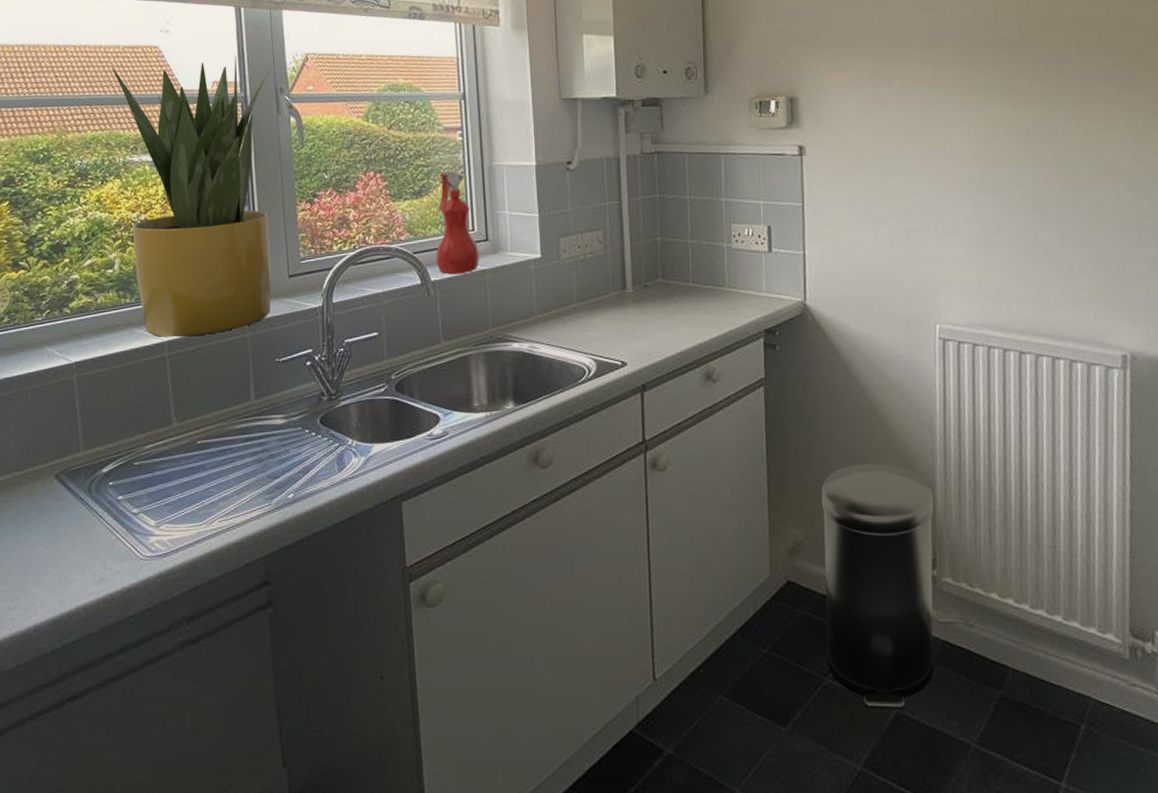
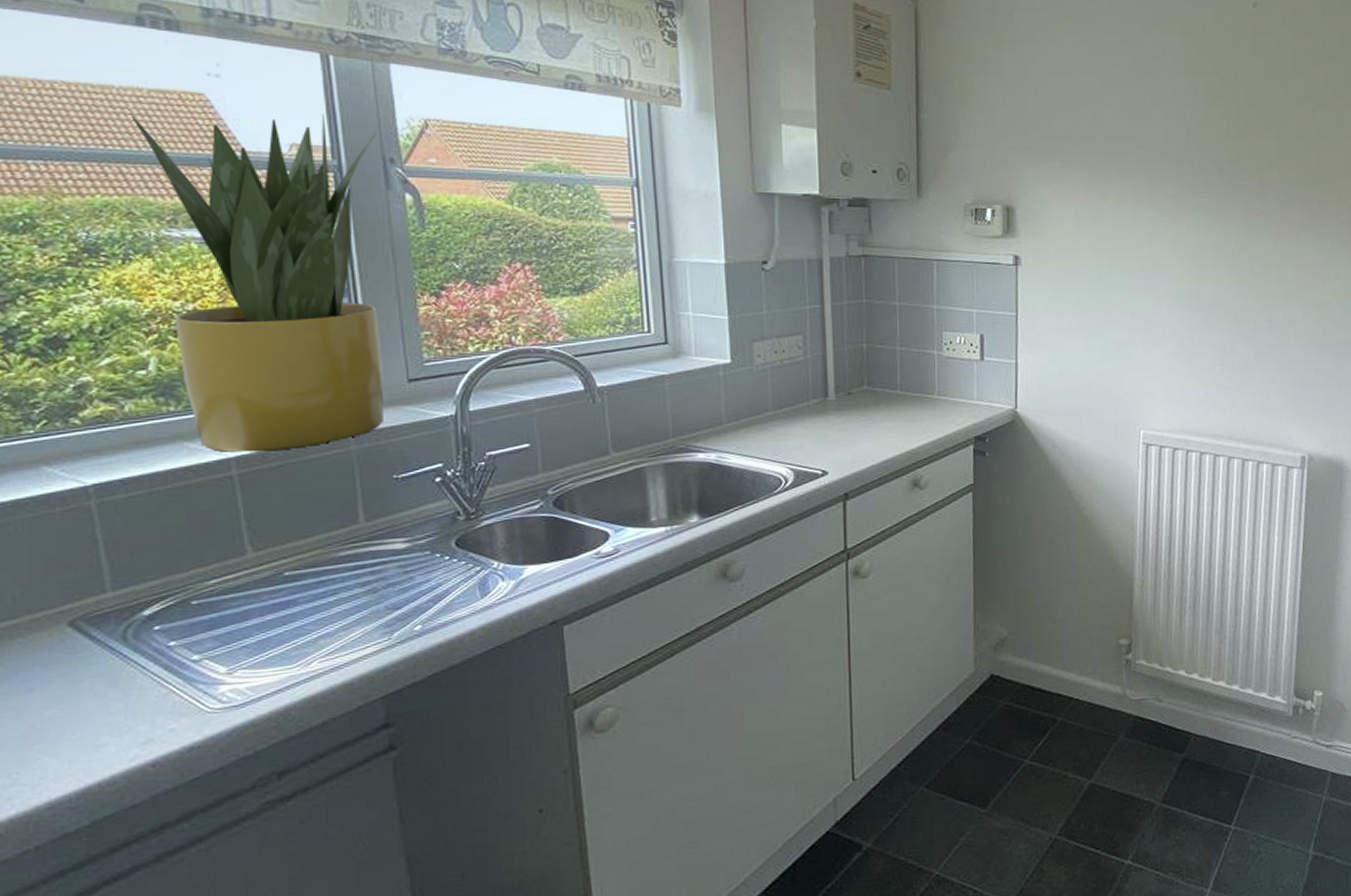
spray bottle: present [436,171,479,274] -> none [602,266,657,379]
pedal bin: present [821,463,935,710] -> none [1026,560,1132,783]

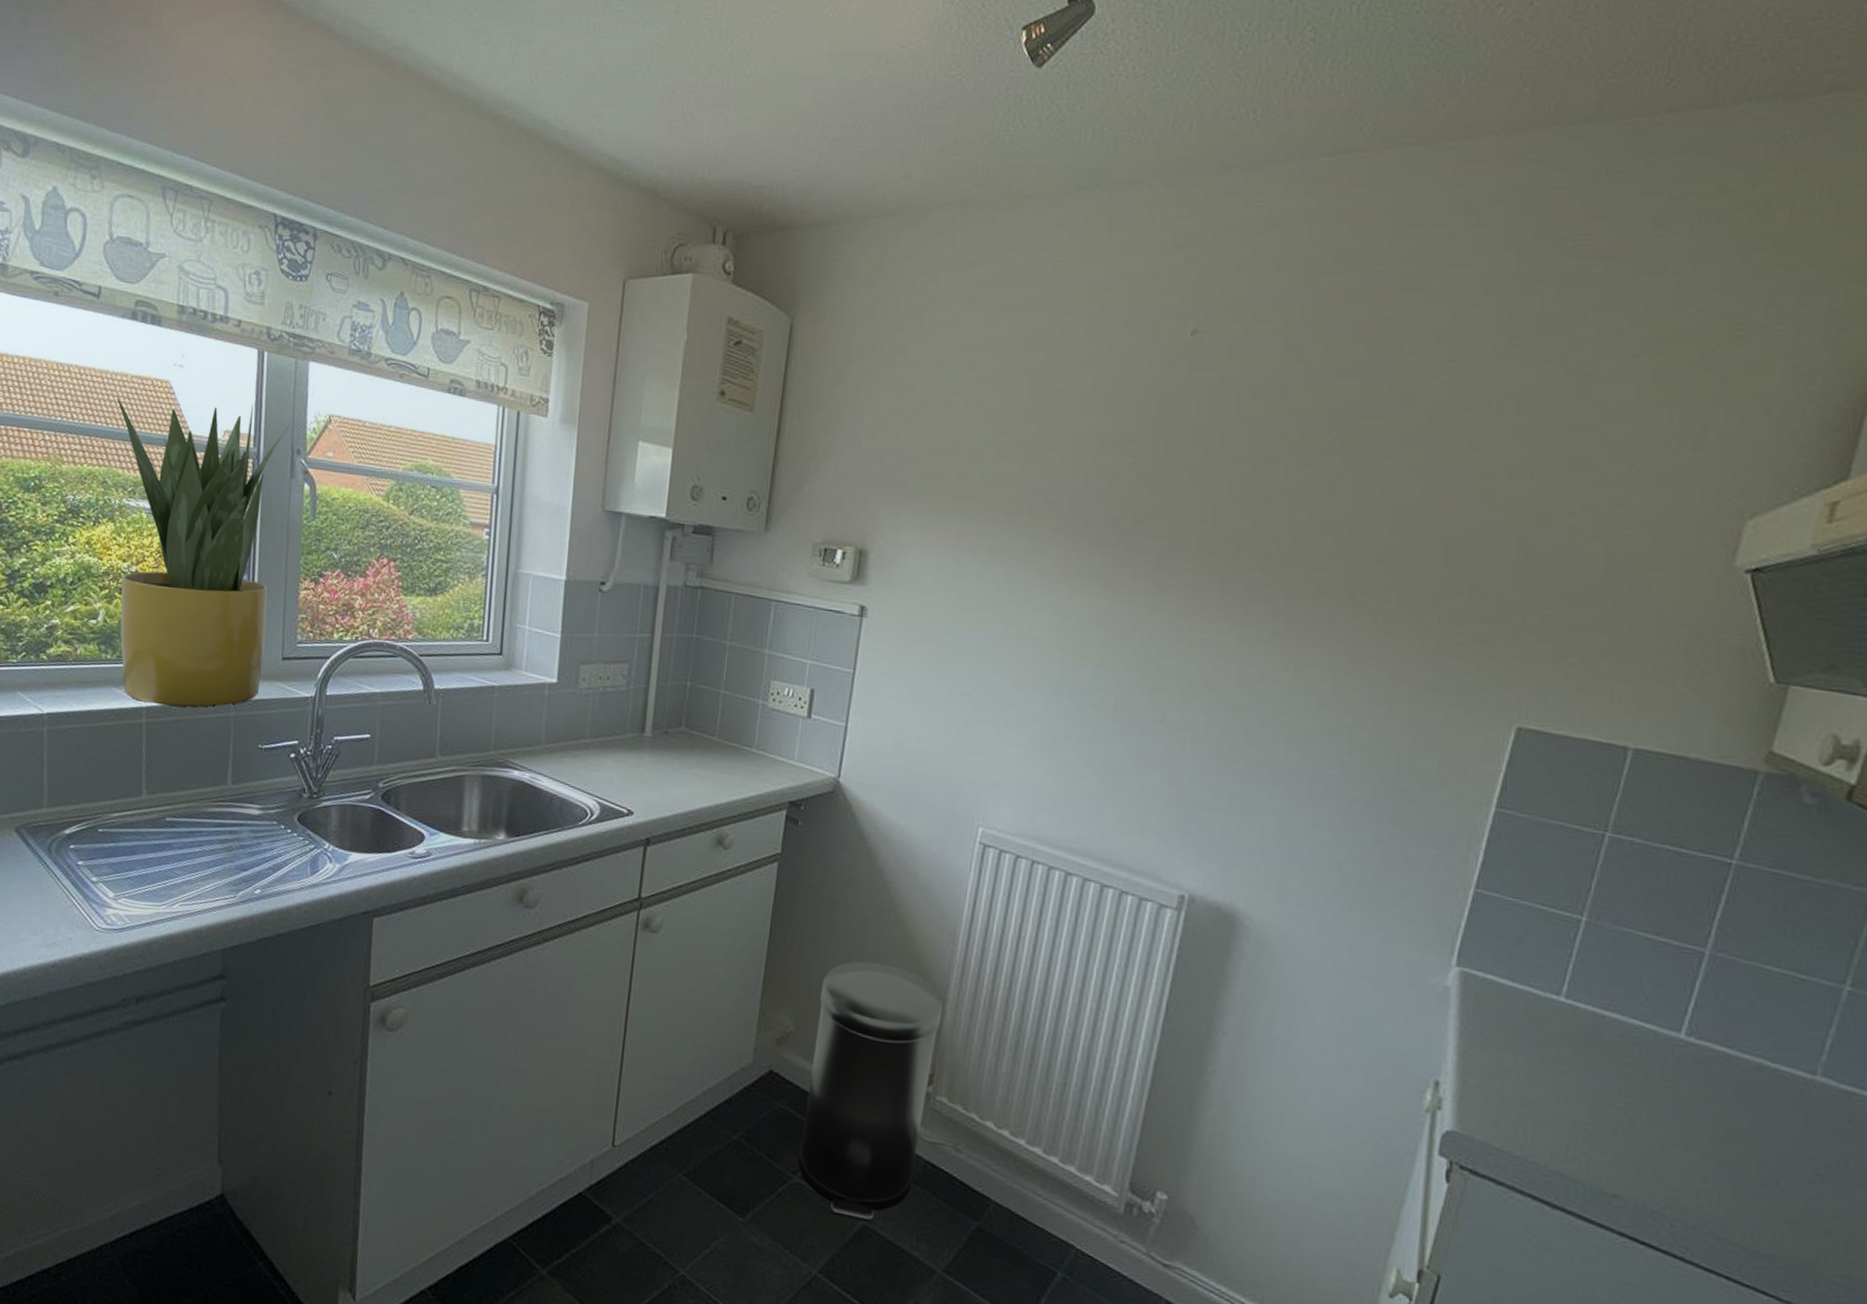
pedal bin: none [1026,560,1132,783] -> present [798,961,943,1223]

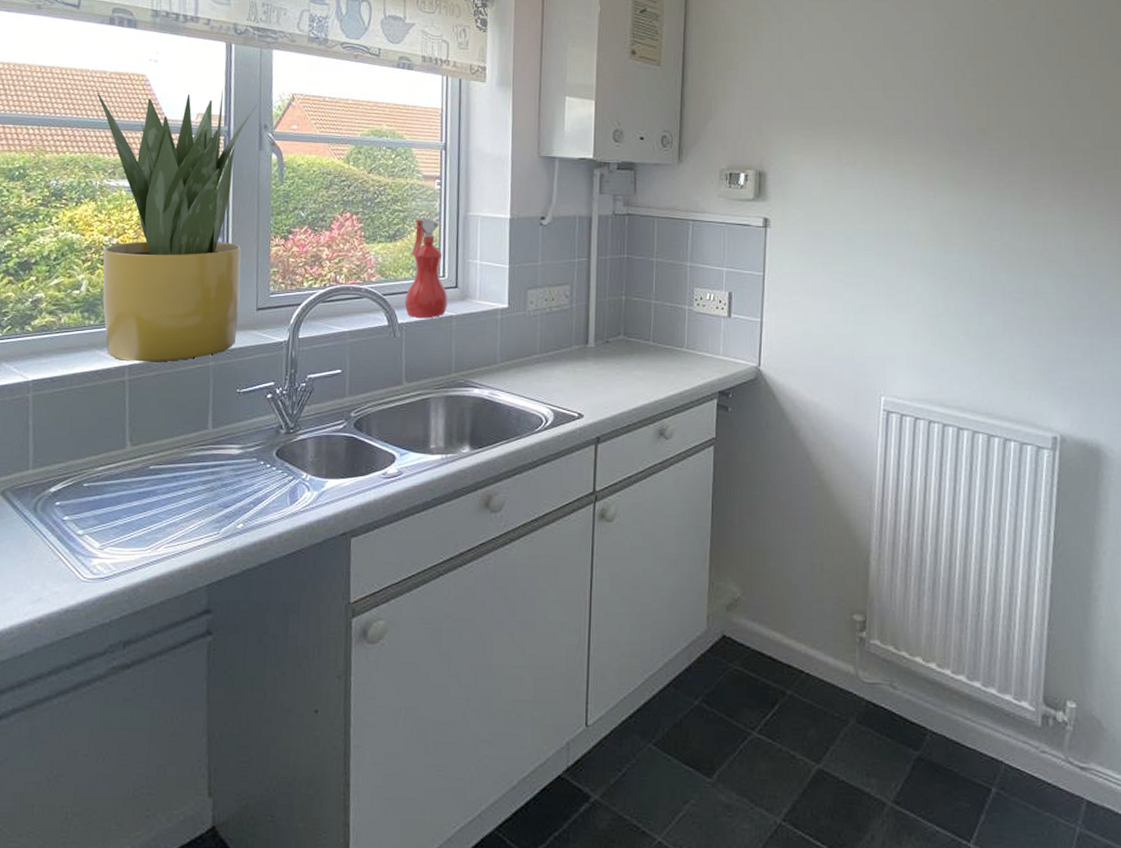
spray bottle: none [442,571,491,686] -> present [404,218,448,317]
pedal bin: present [798,961,943,1223] -> none [755,526,868,767]

